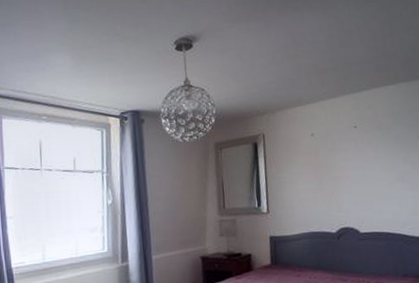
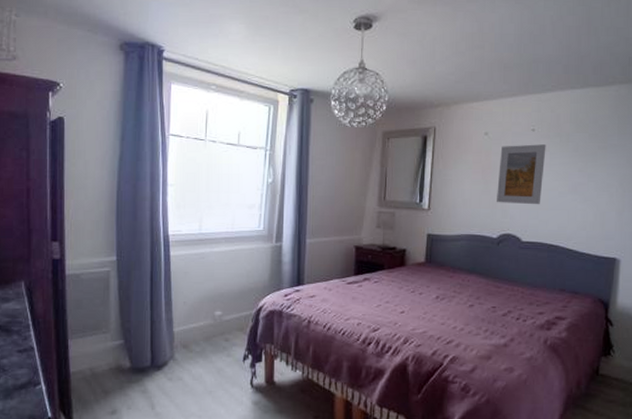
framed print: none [328,139,372,199] -> present [497,144,546,205]

